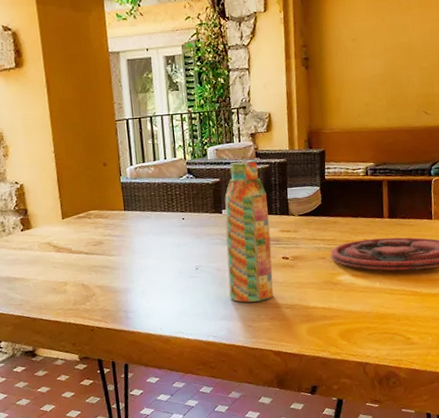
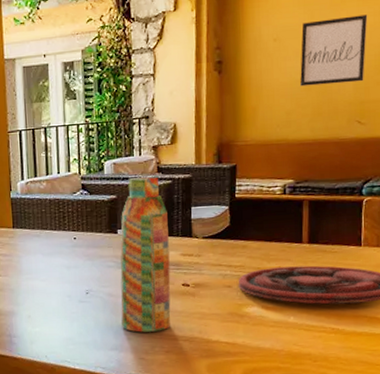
wall art: none [375,20,429,81] -> present [300,14,368,87]

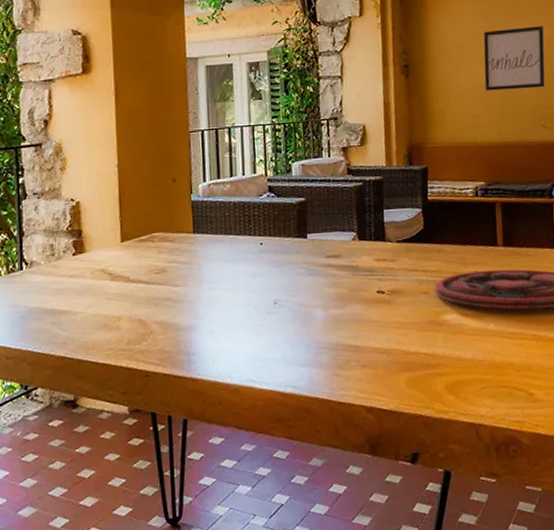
water bottle: present [120,177,171,332] -> none [310,179,366,345]

